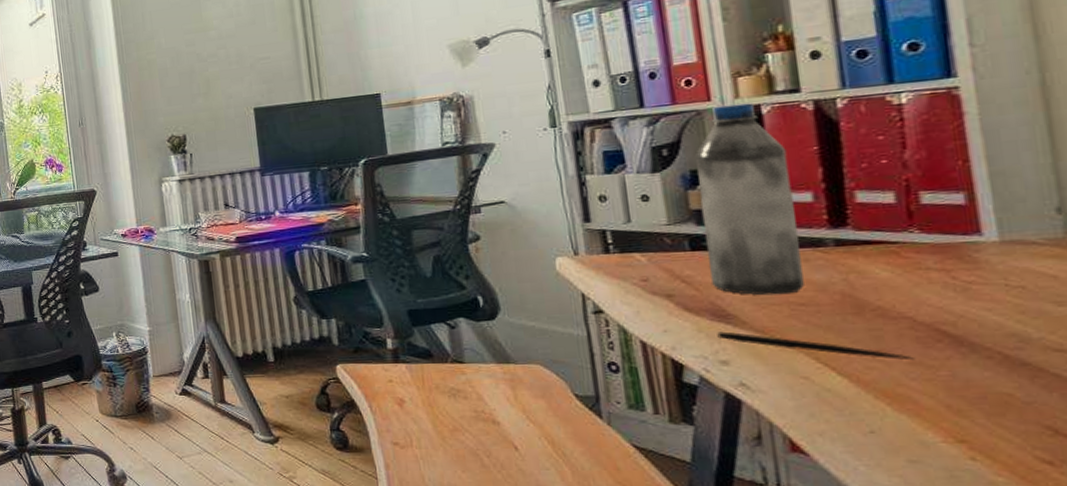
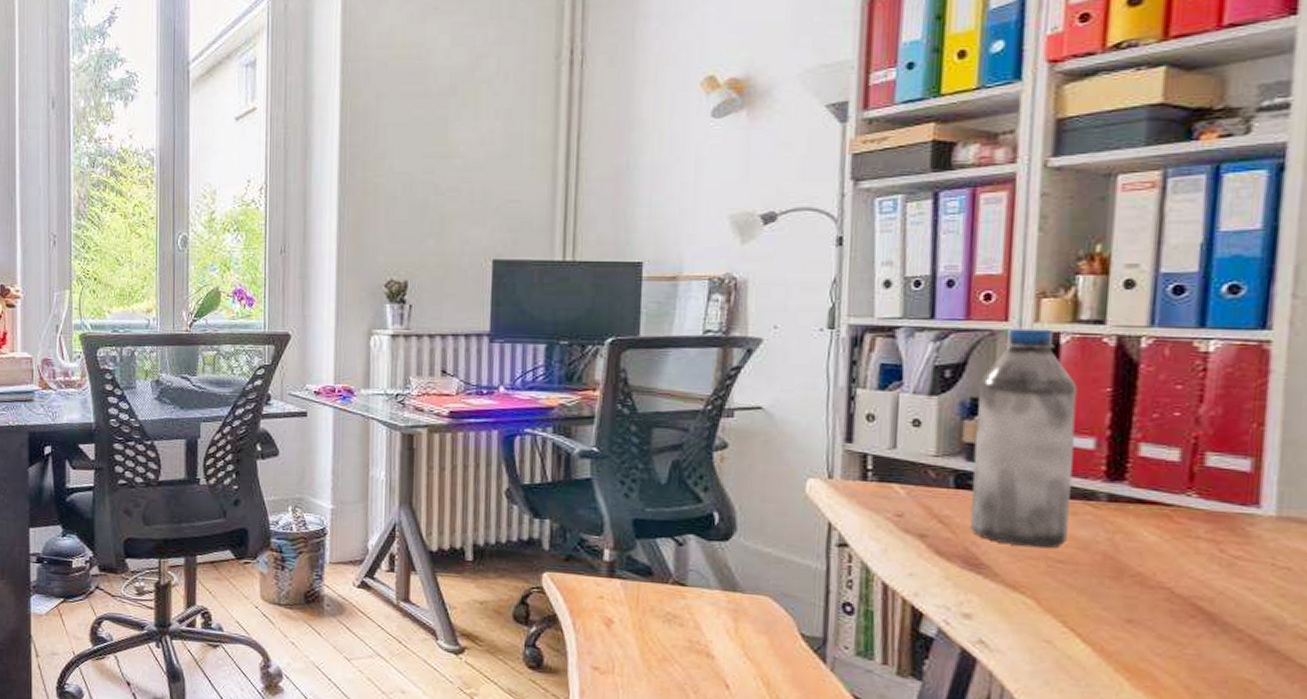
pen: present [717,331,915,361] -> none [965,581,1164,635]

